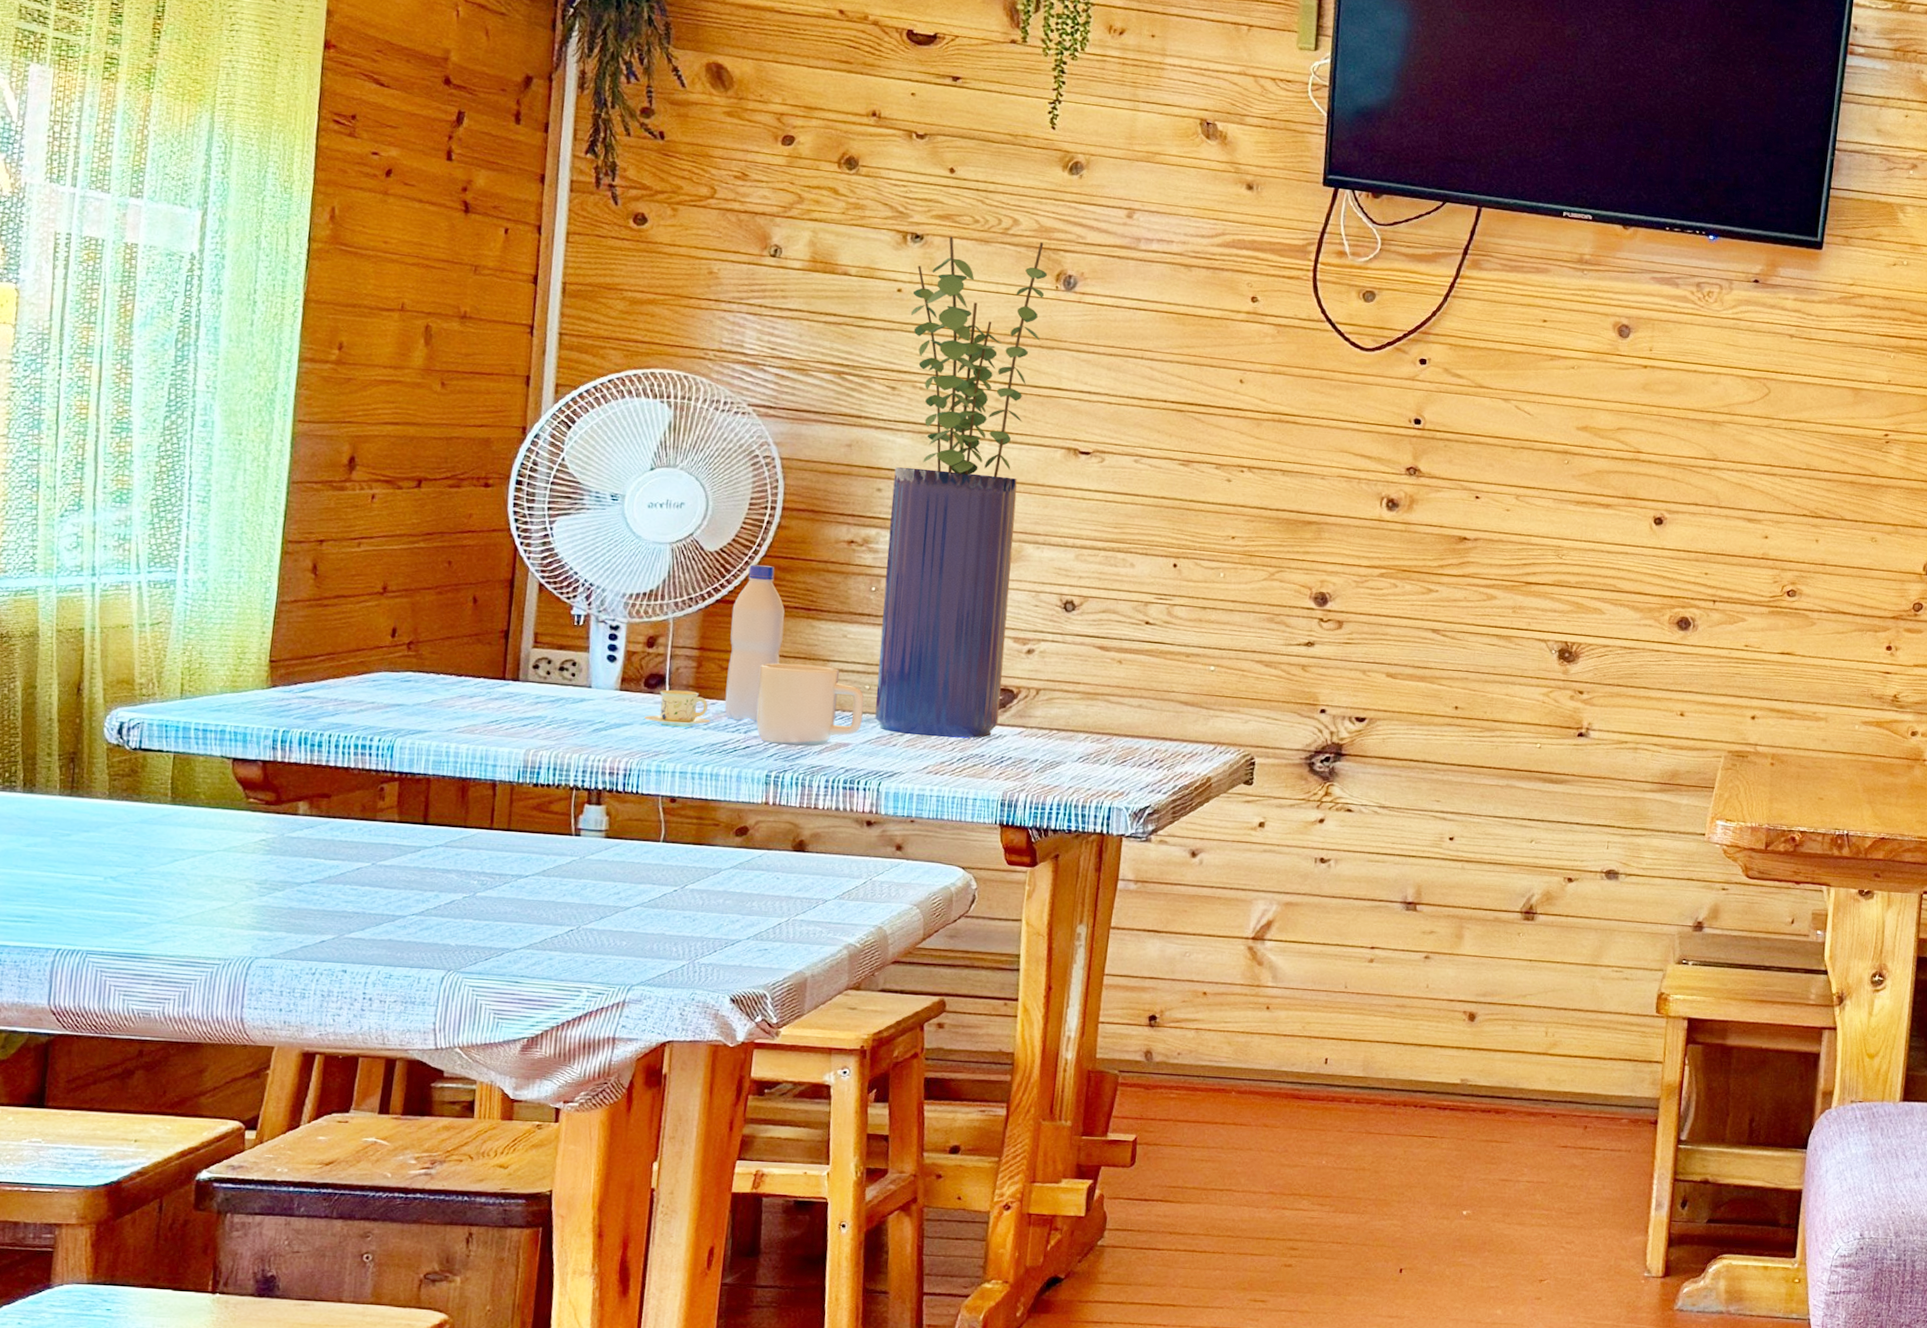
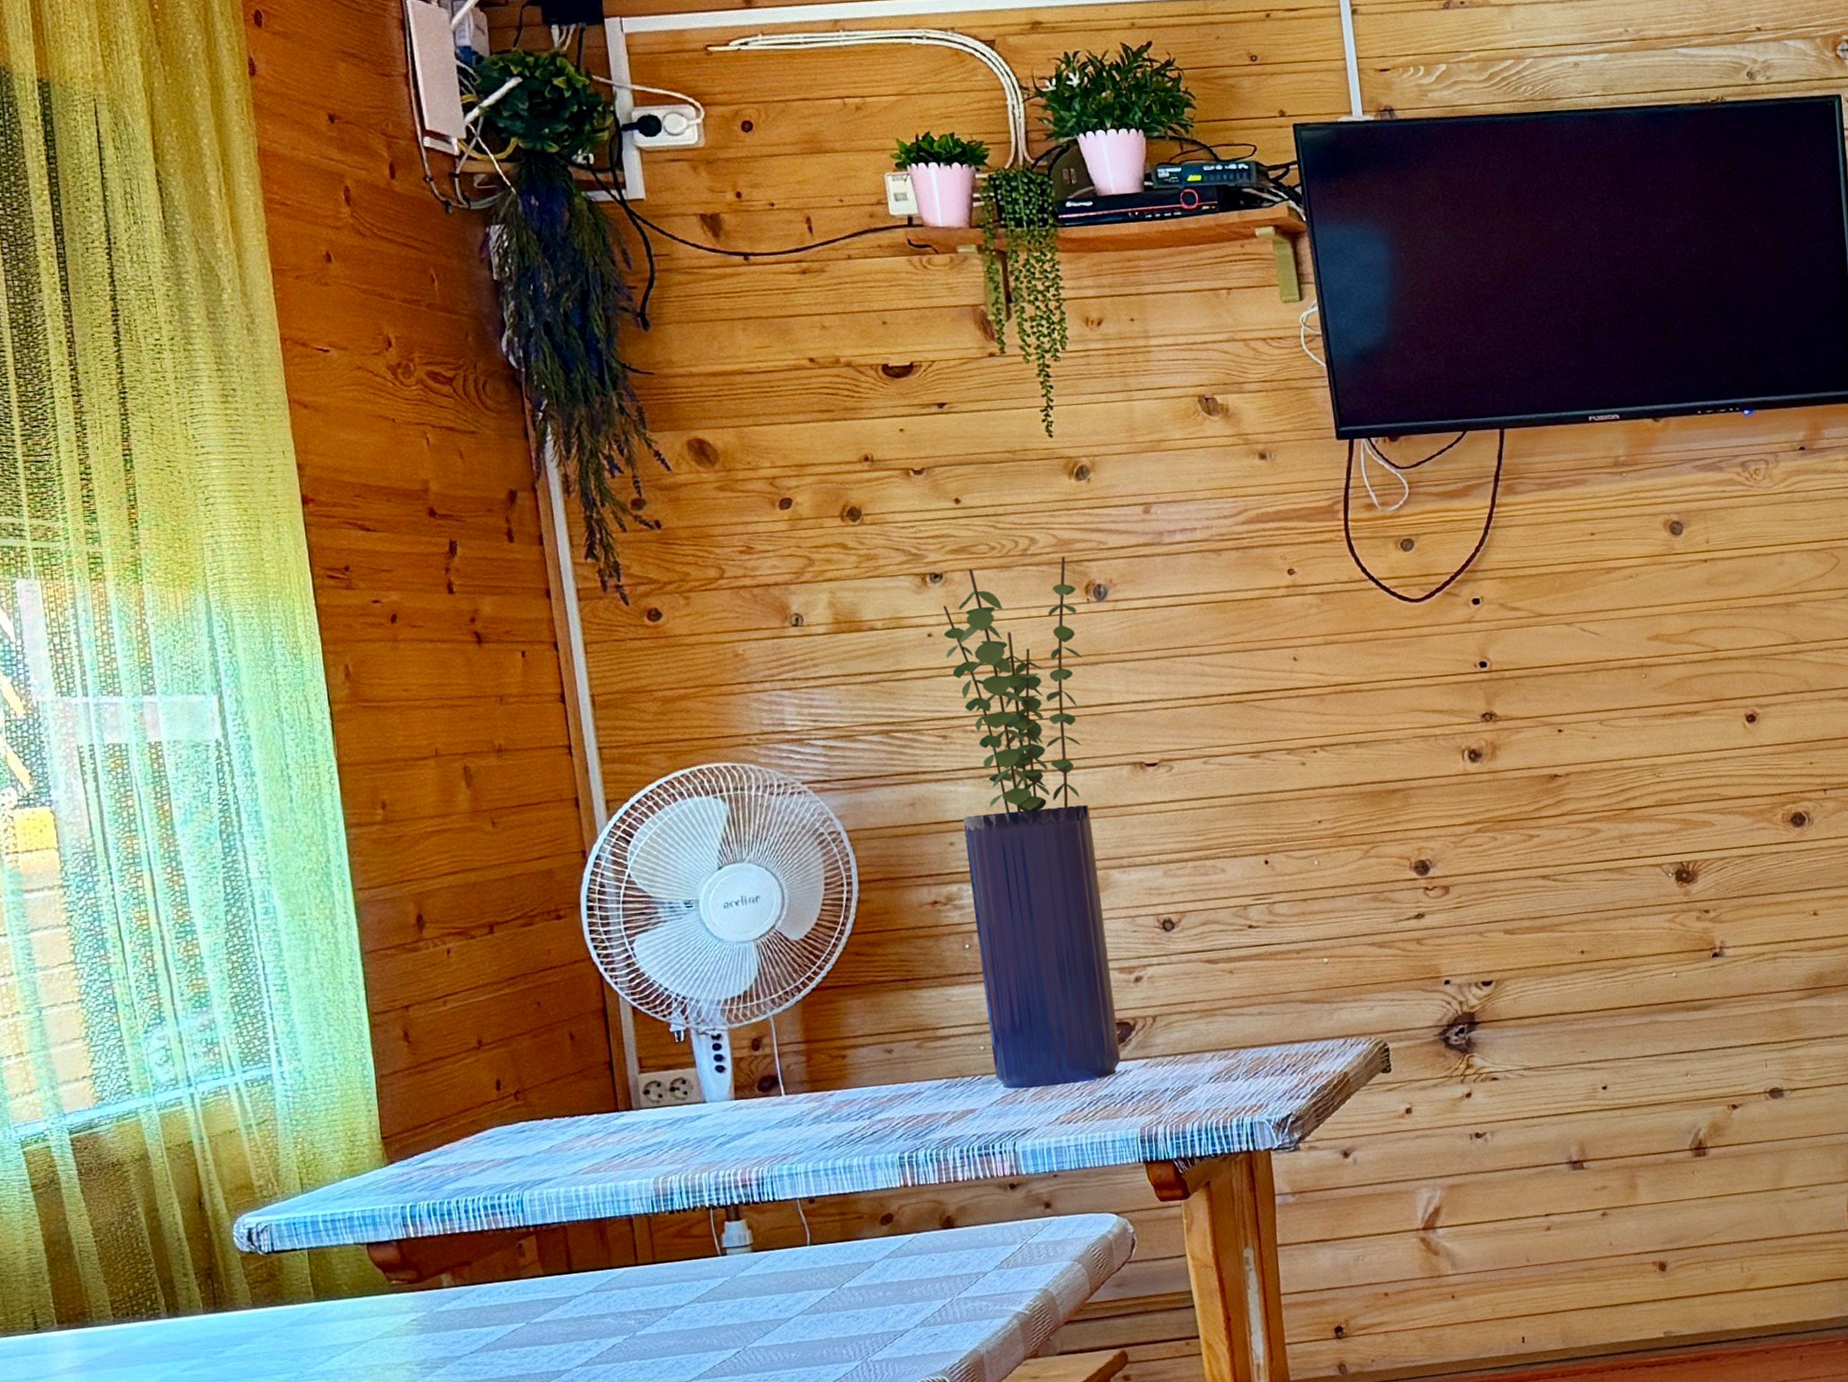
cup and saucer: present [644,689,711,728] -> none [765,1086,833,1128]
water bottle: present [724,564,785,722] -> none [829,943,889,1109]
mug: present [756,663,864,747] -> none [869,1034,984,1125]

